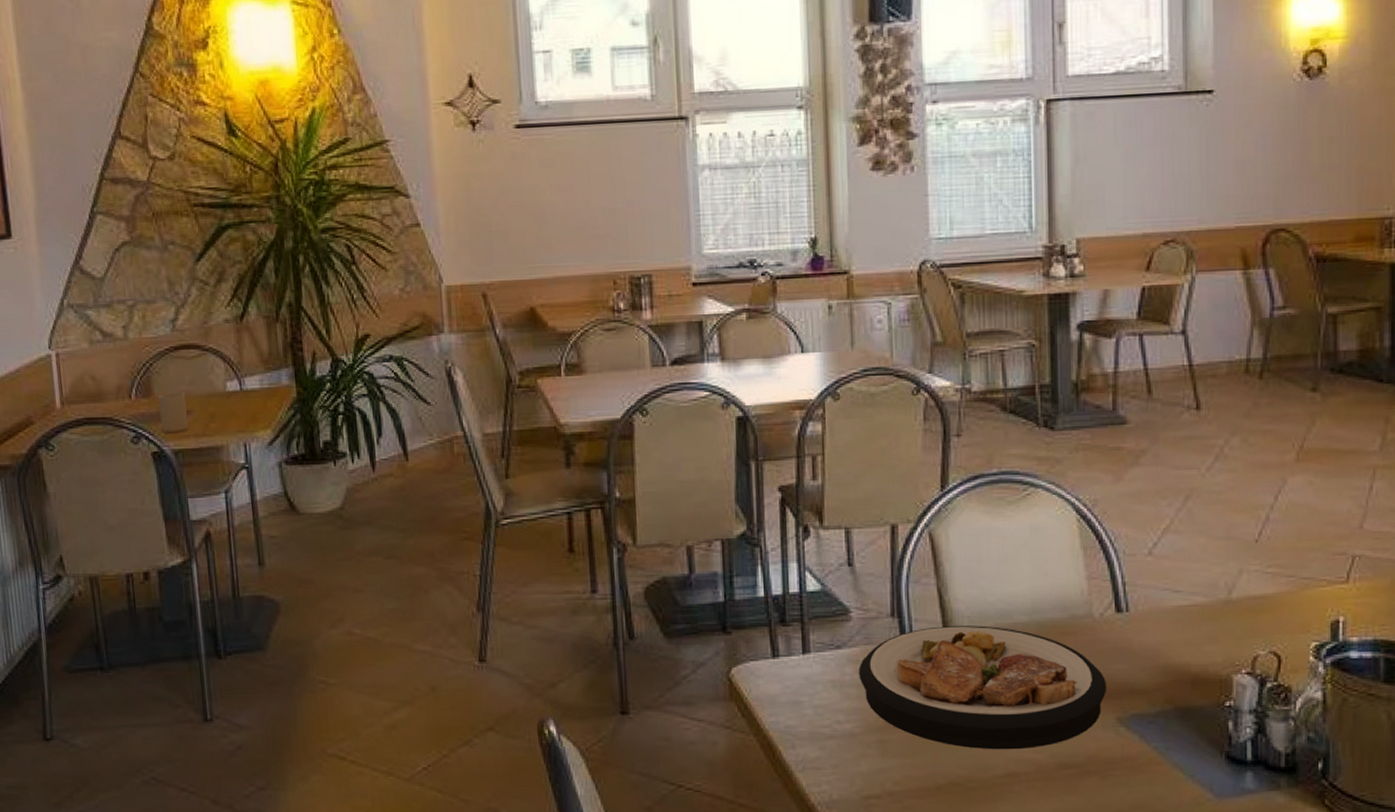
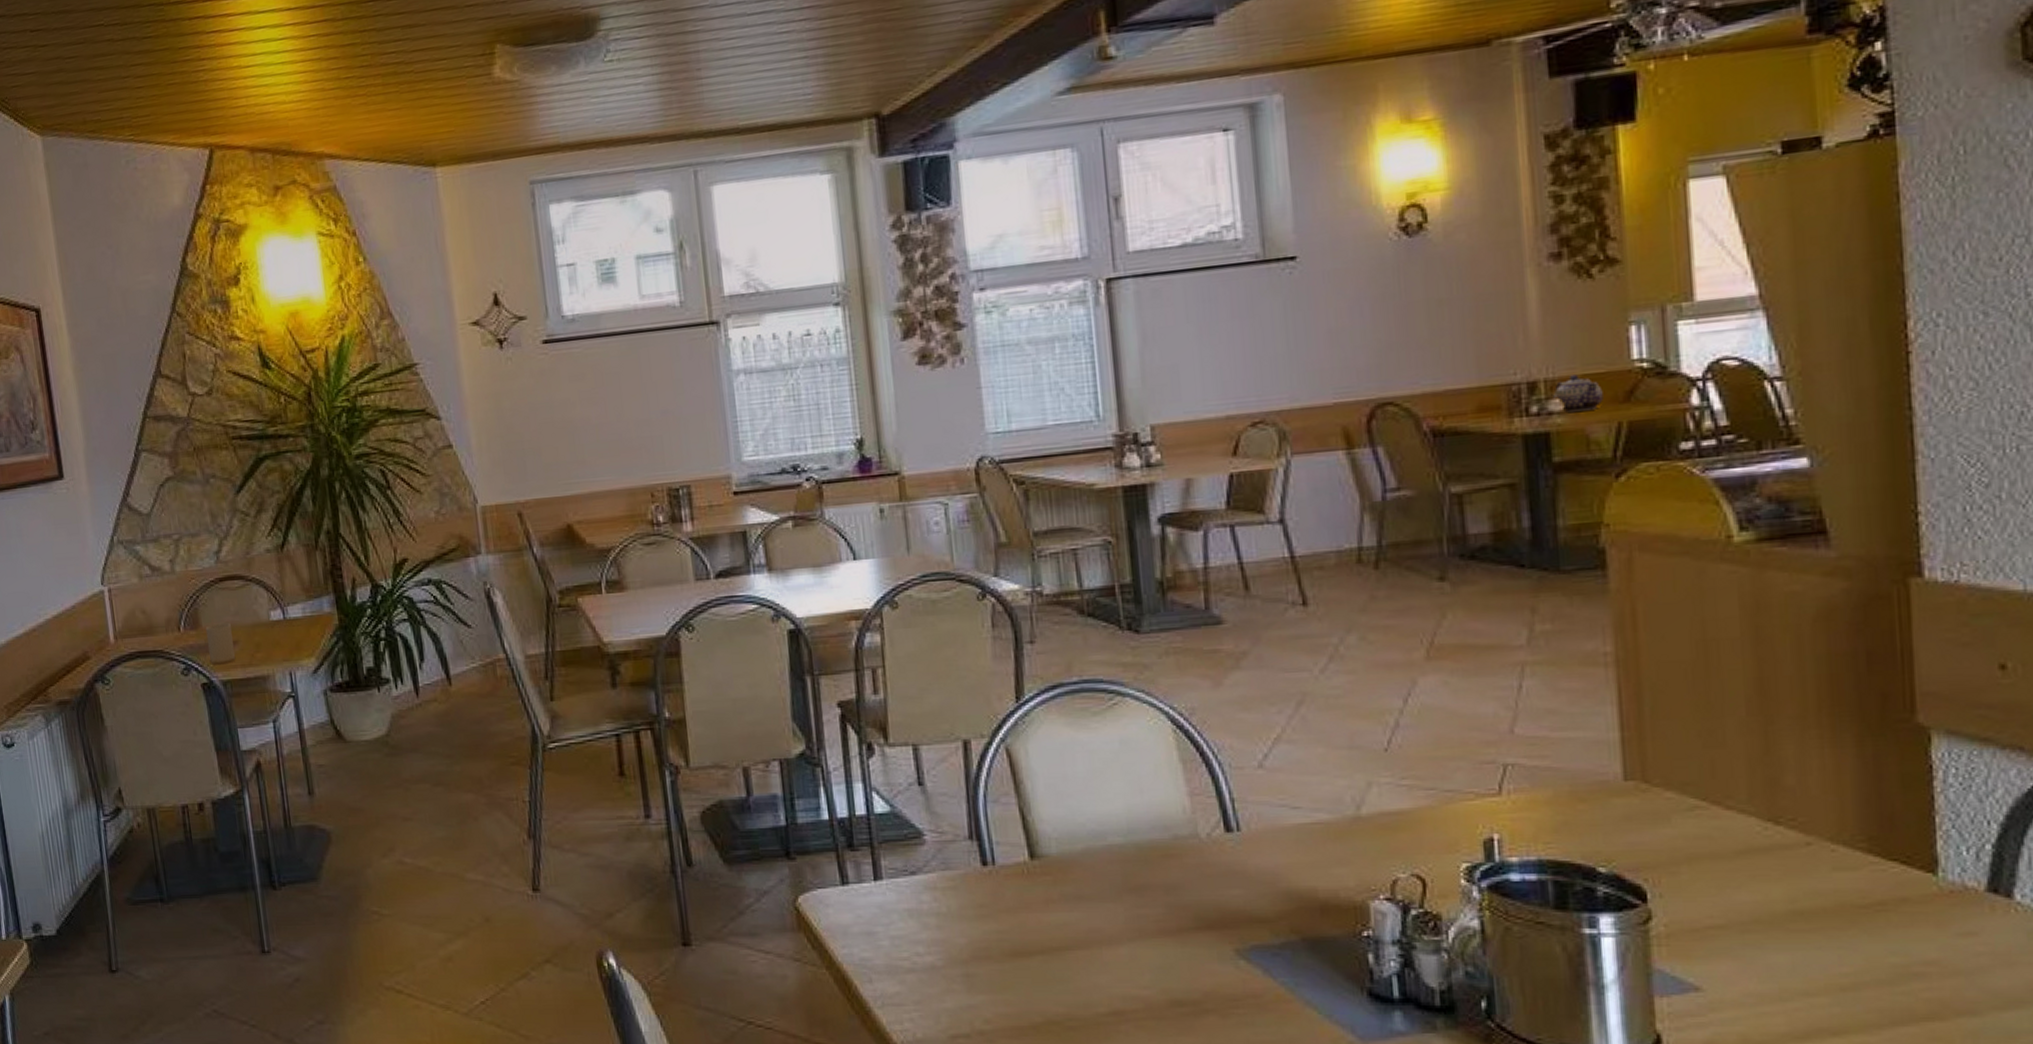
plate: present [859,625,1107,750] -> none [937,848,1221,985]

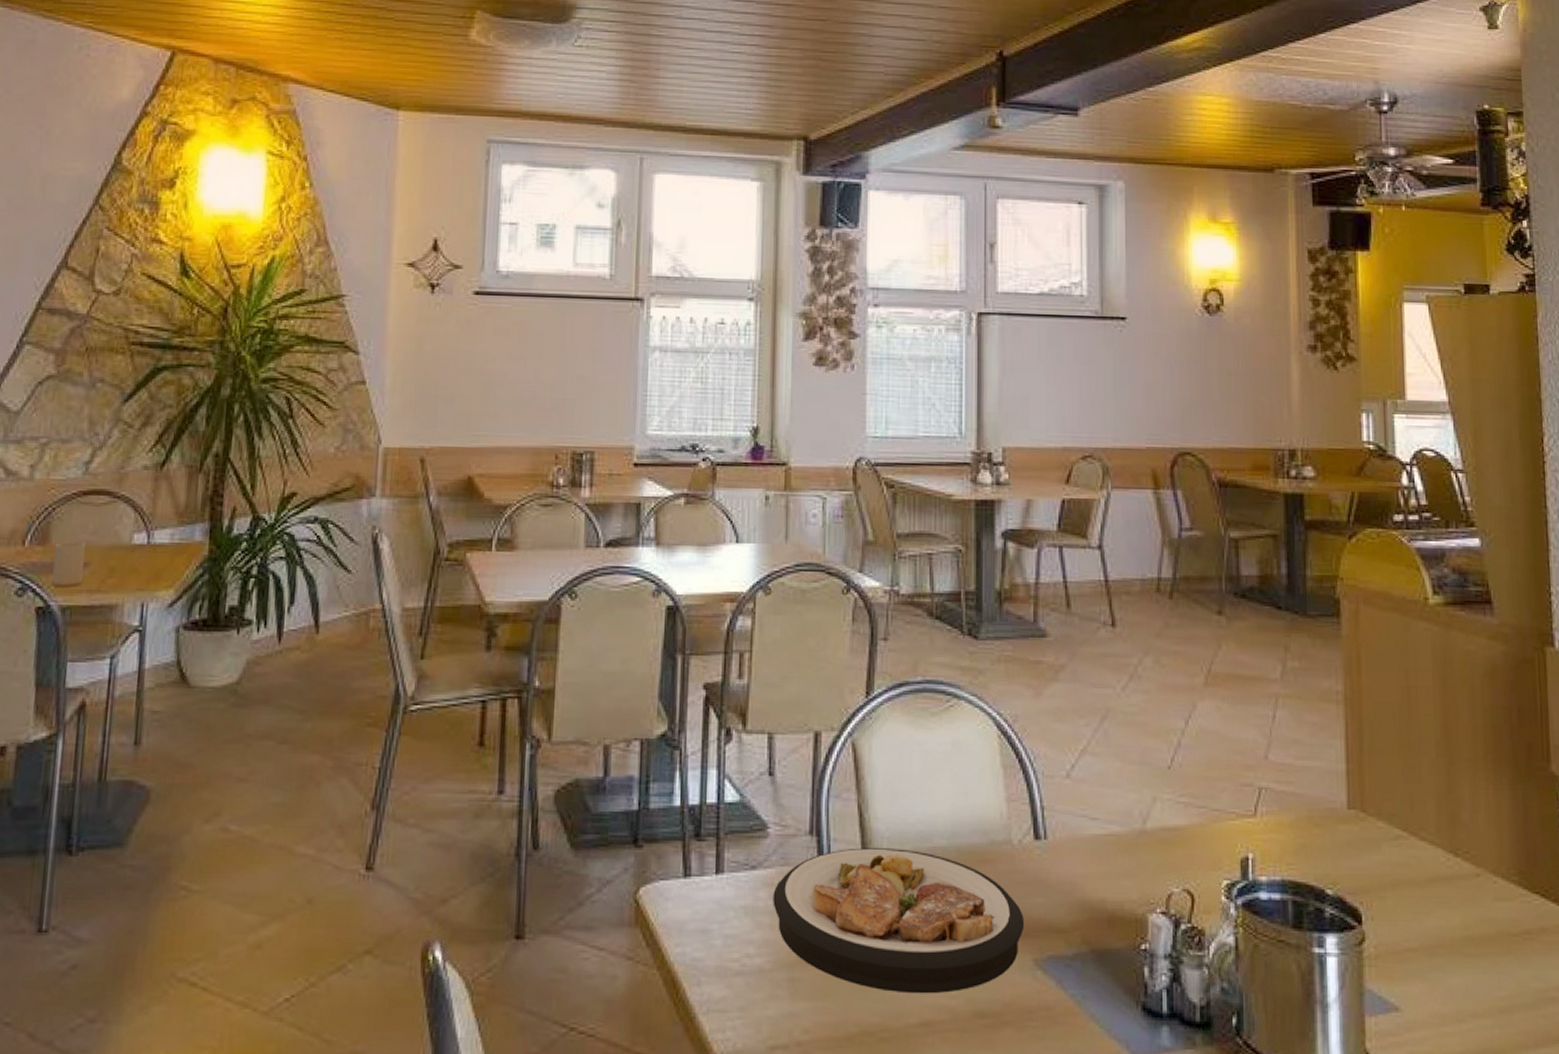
plate: none [937,848,1221,985] -> present [773,848,1025,994]
teapot: present [1553,374,1603,412] -> none [1307,448,1342,479]

